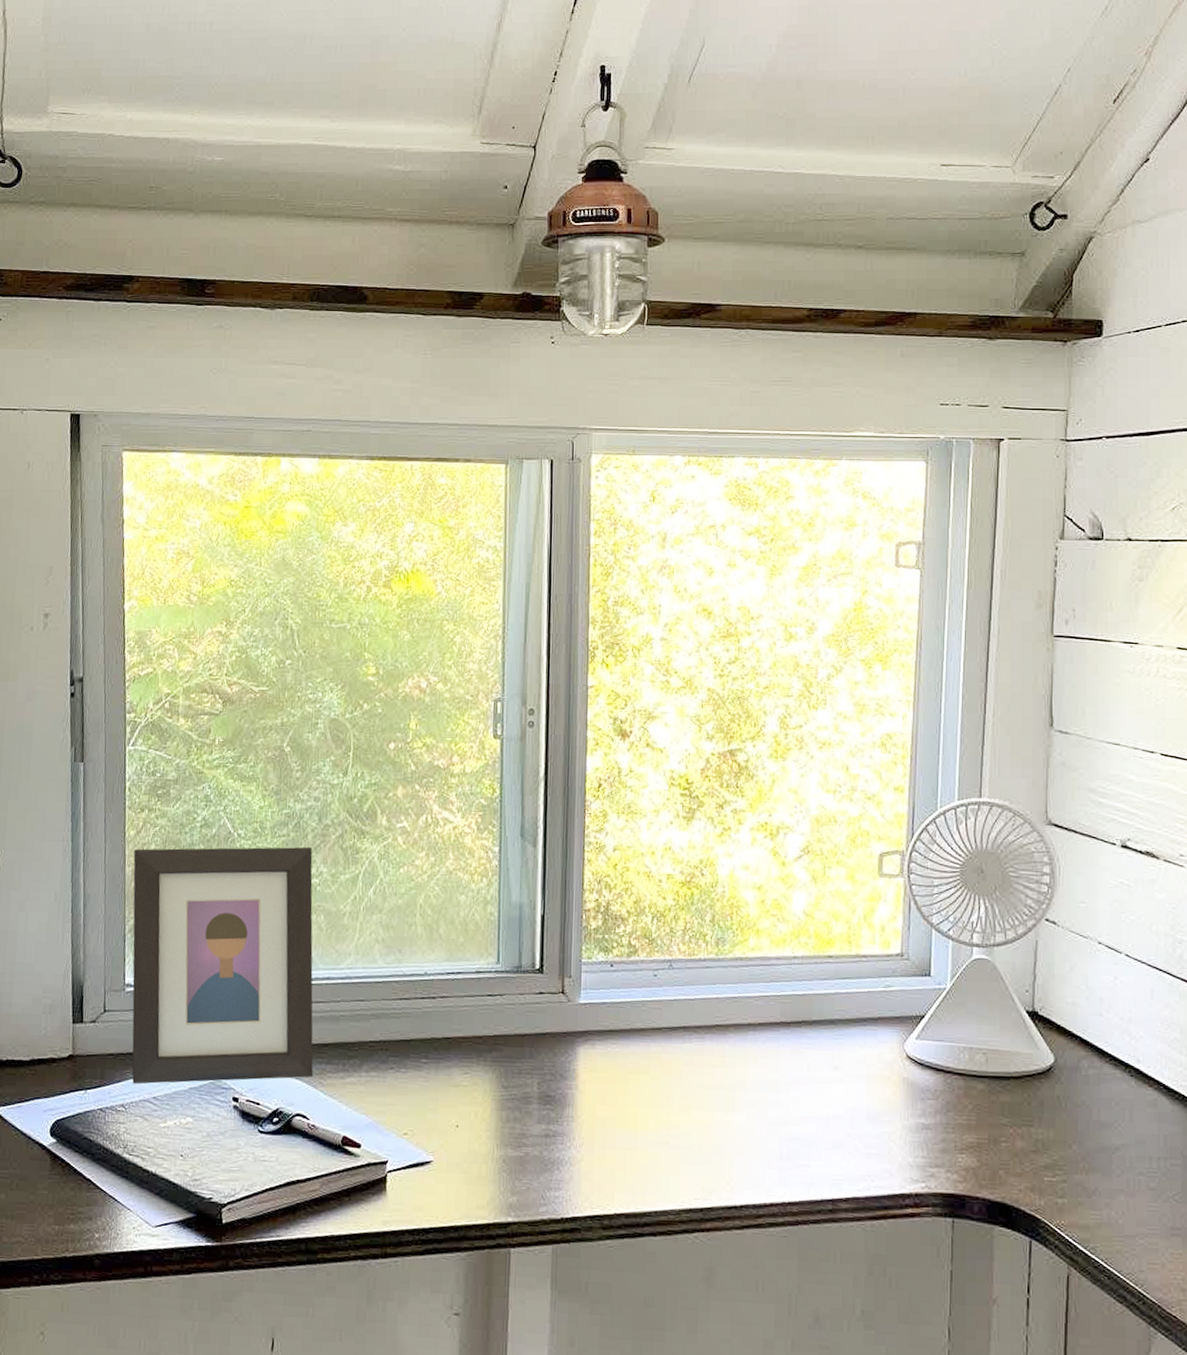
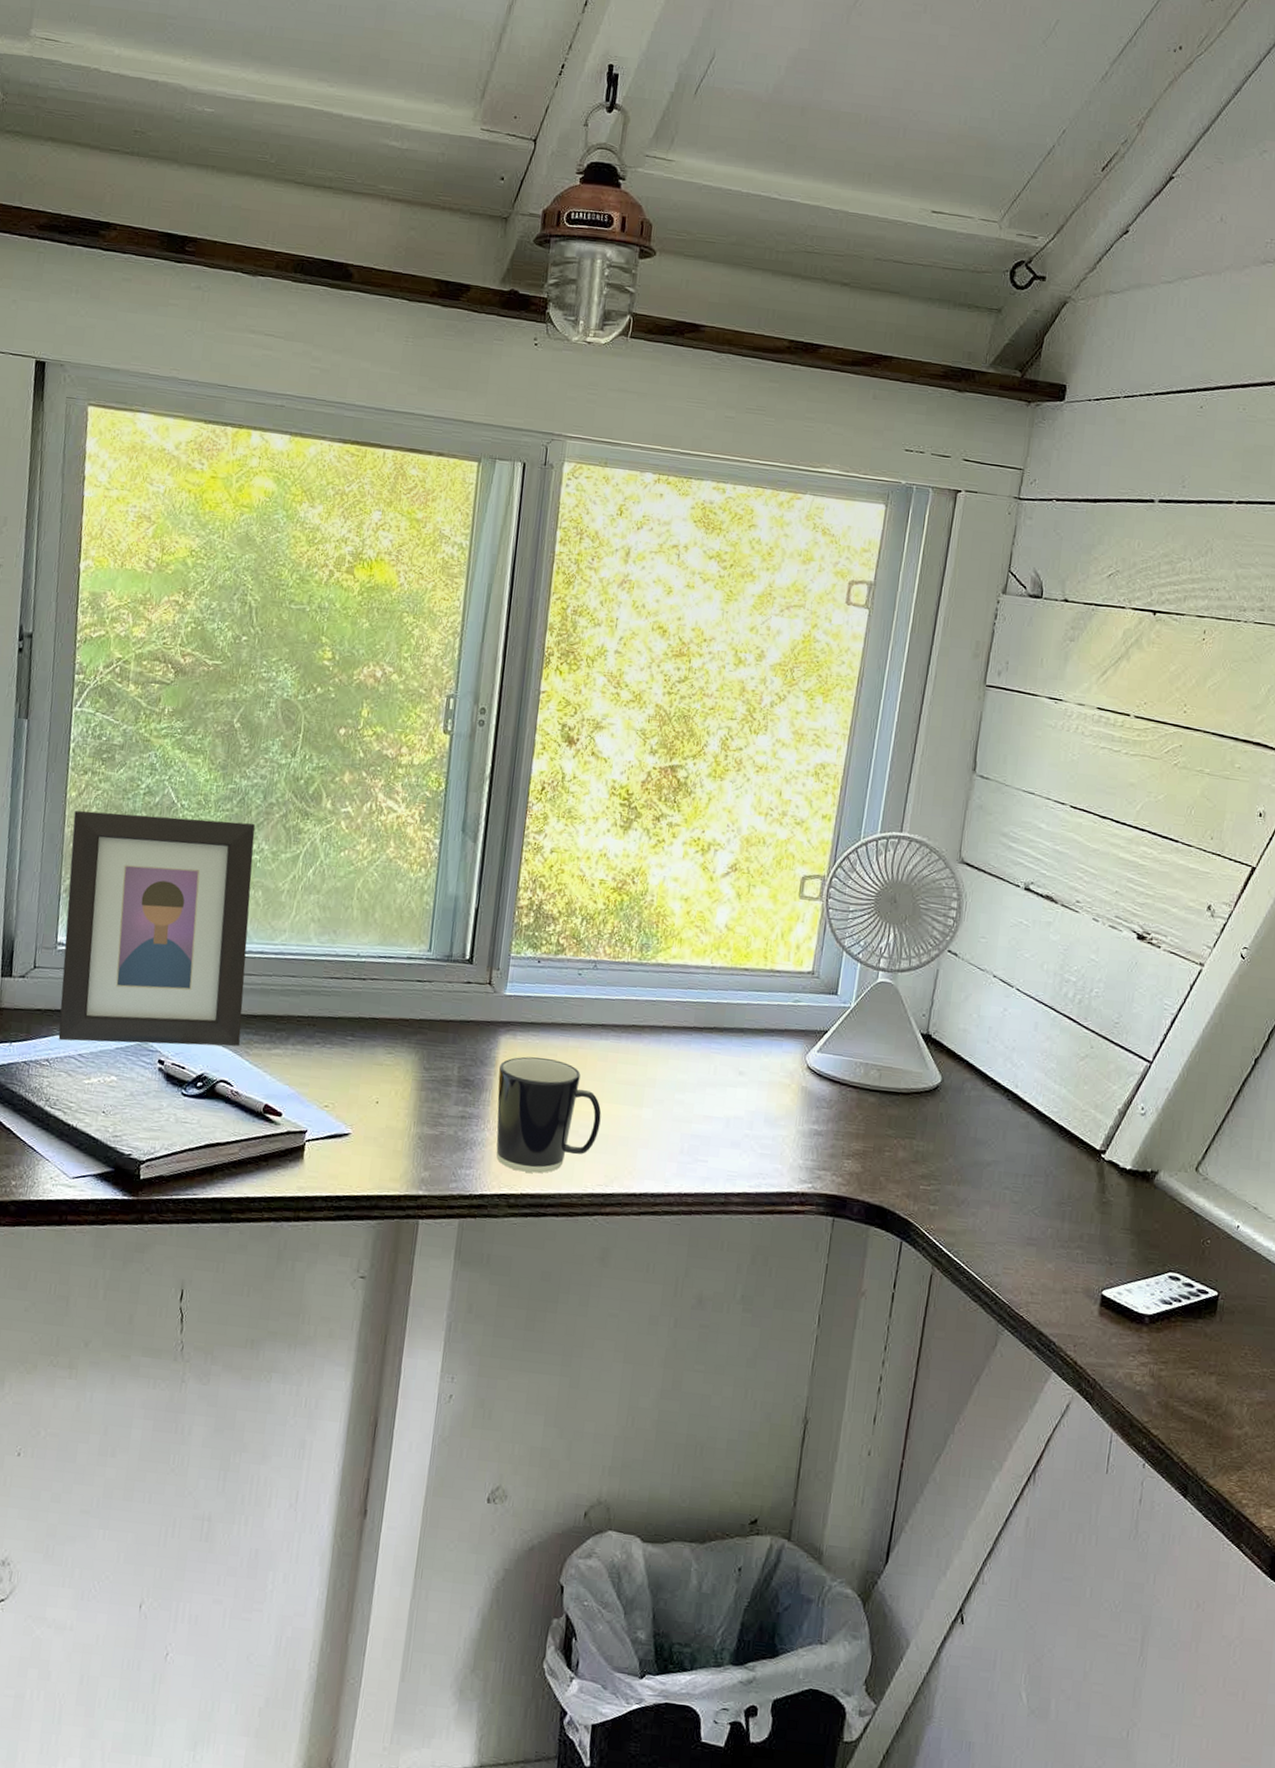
mug: none [579,1066,692,1191] -> present [496,1056,602,1174]

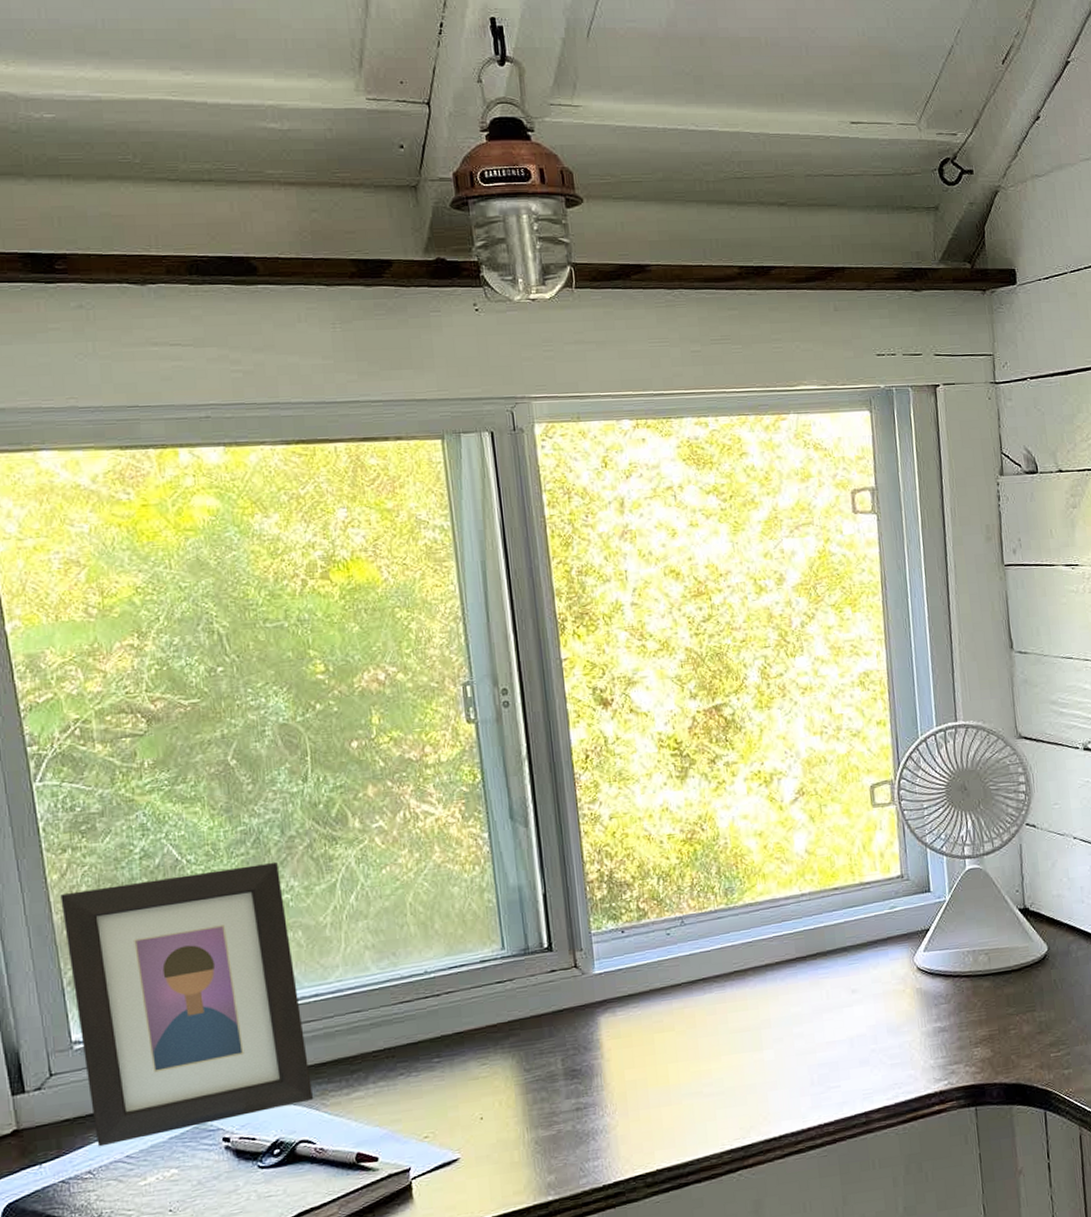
mug: present [496,1056,602,1174] -> none [604,1026,724,1148]

